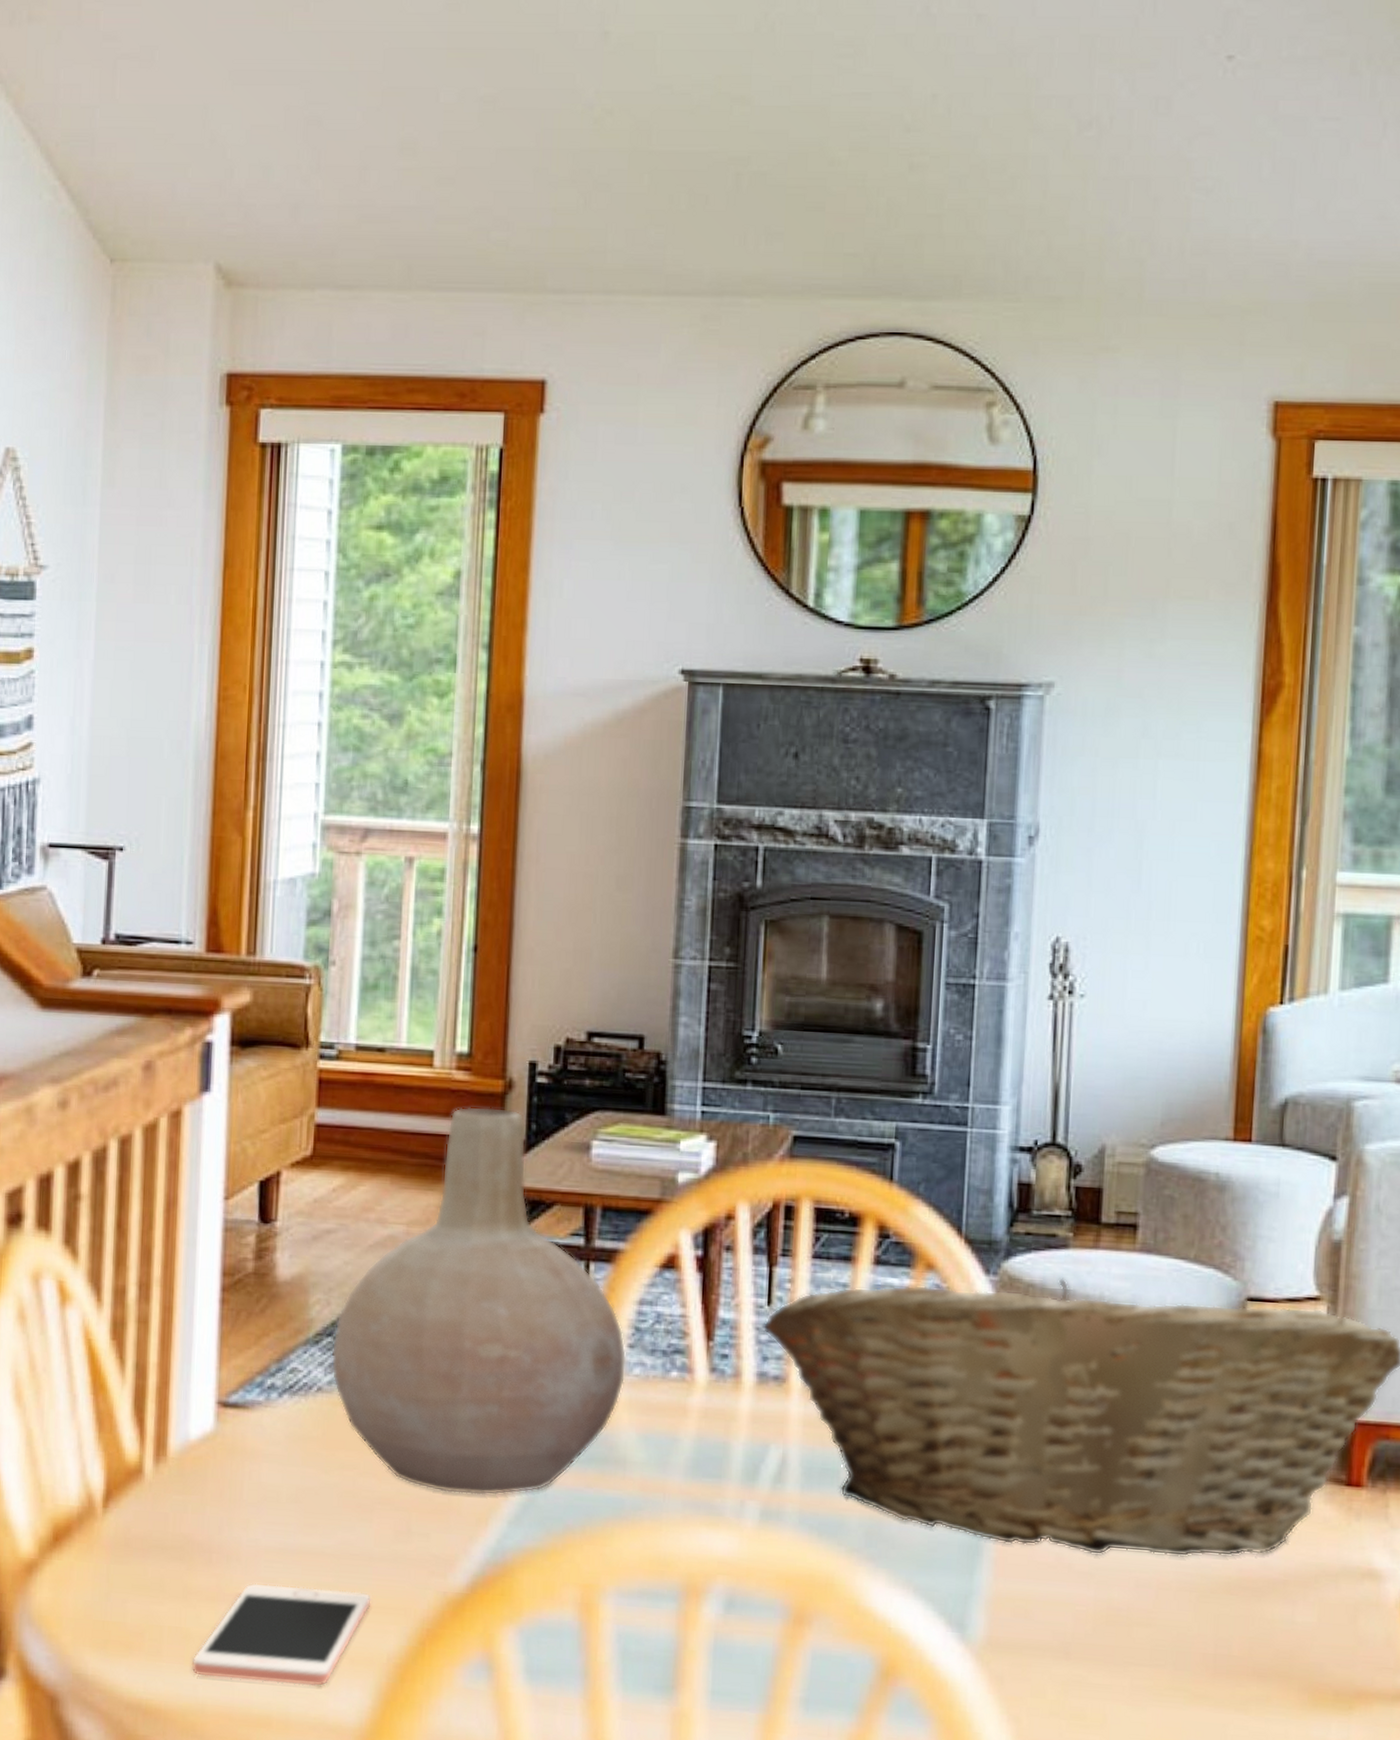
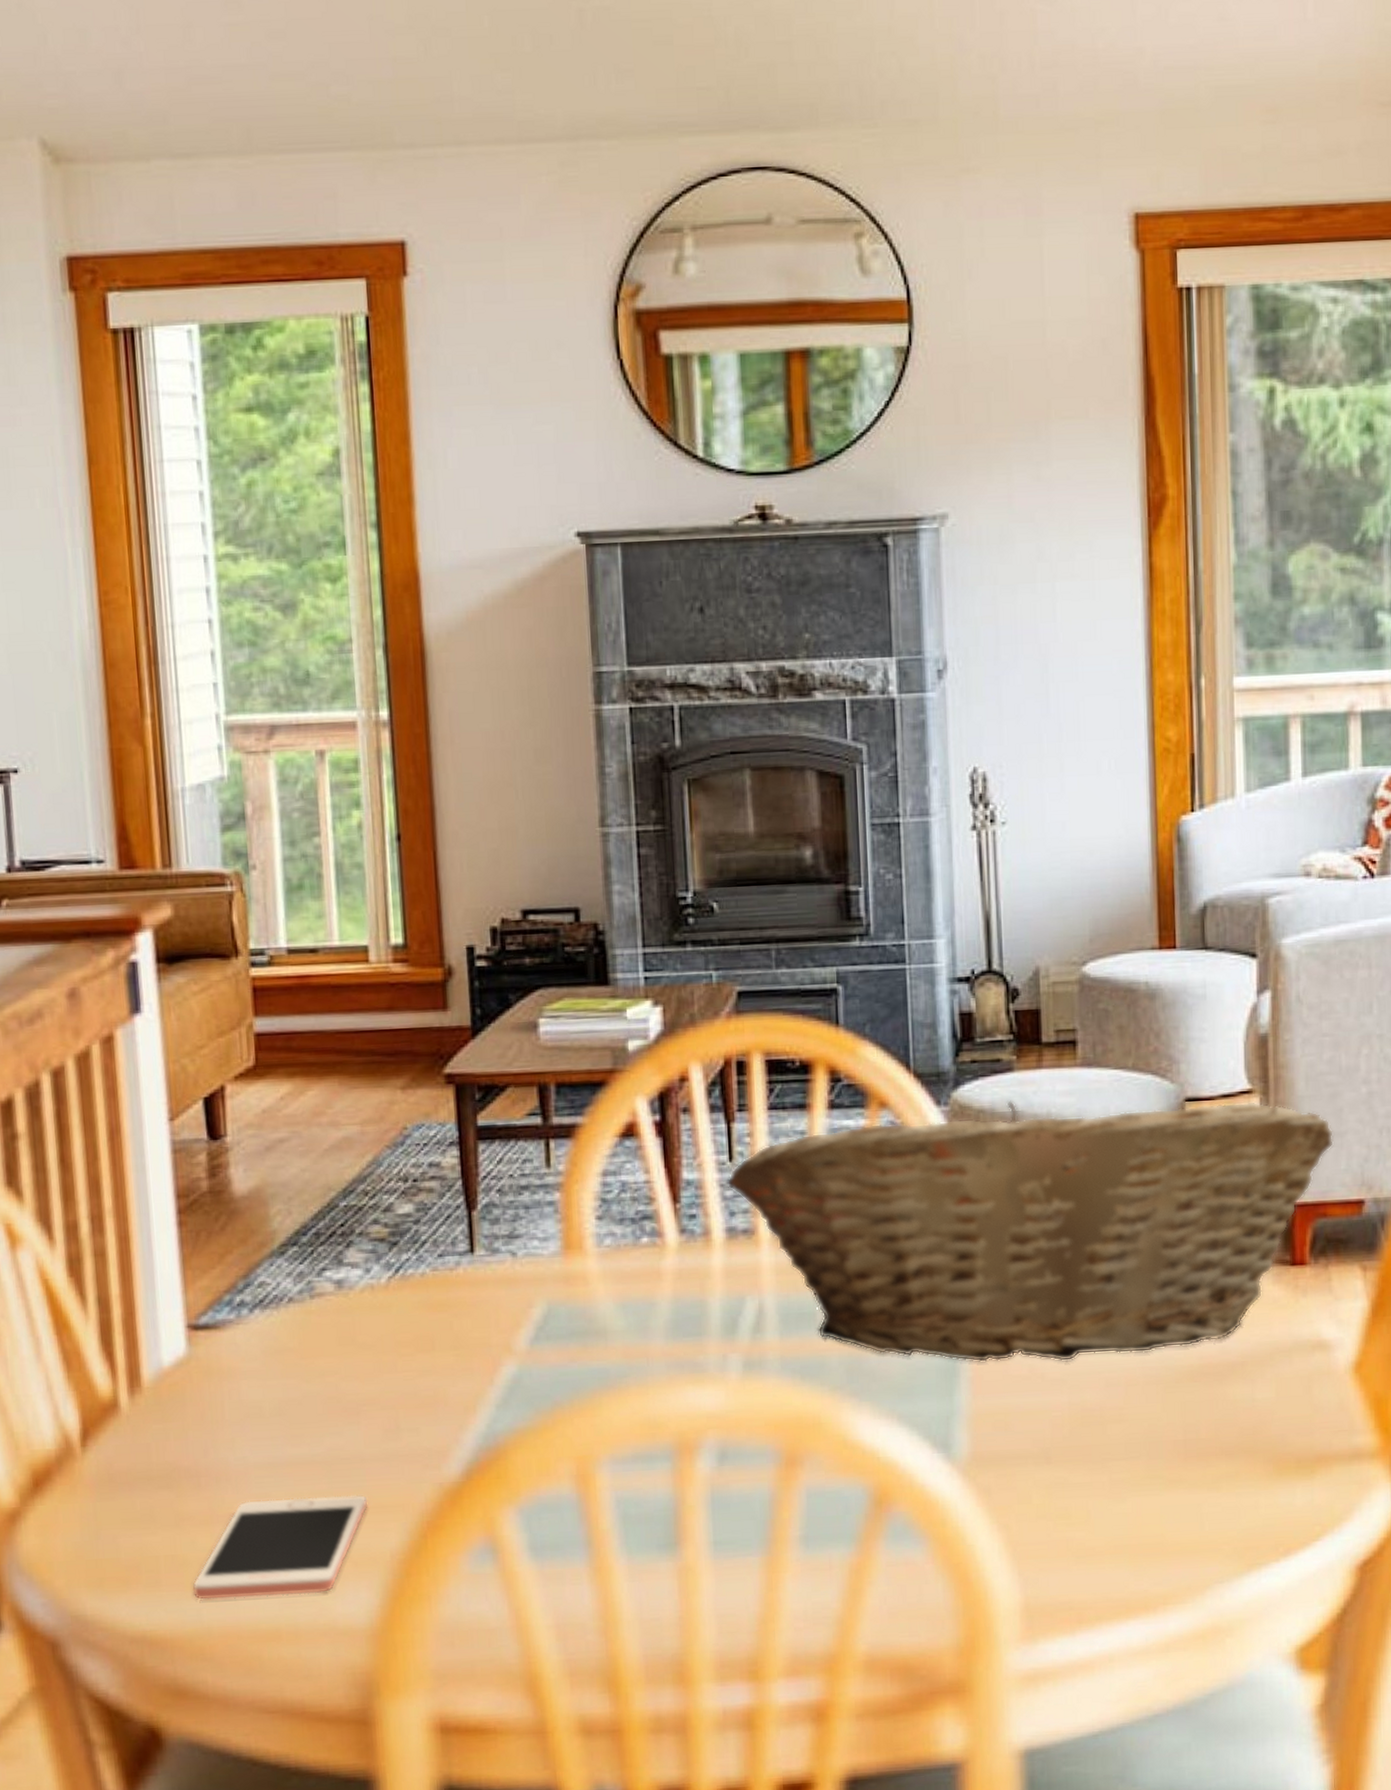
vase: present [331,1106,627,1496] -> none [298,995,598,1386]

